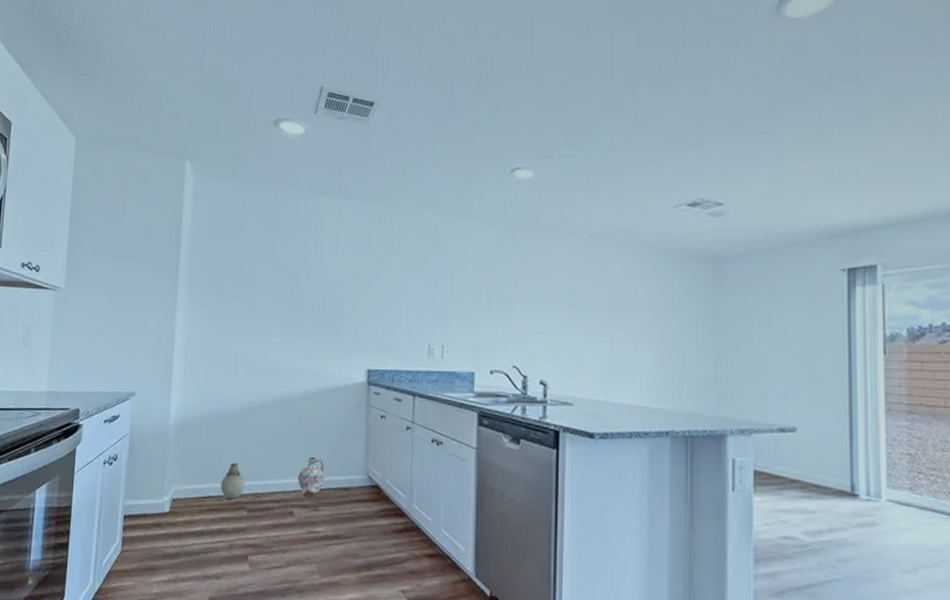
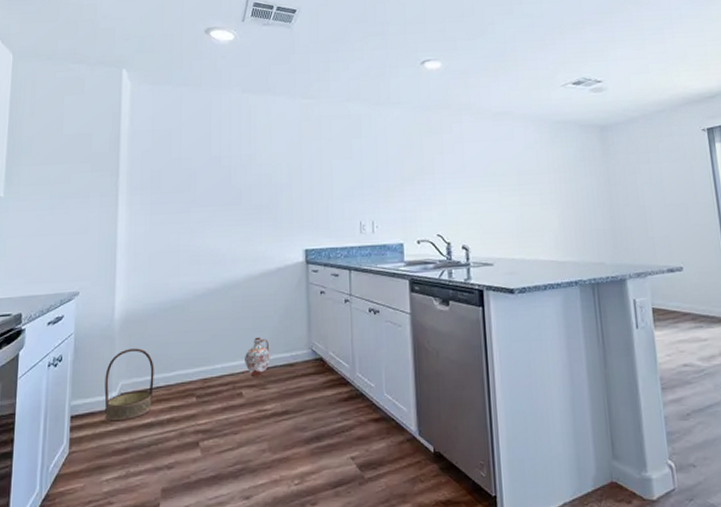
basket: none [157,455,207,526] -> present [104,348,154,422]
vase: present [220,463,245,499] -> none [169,351,193,387]

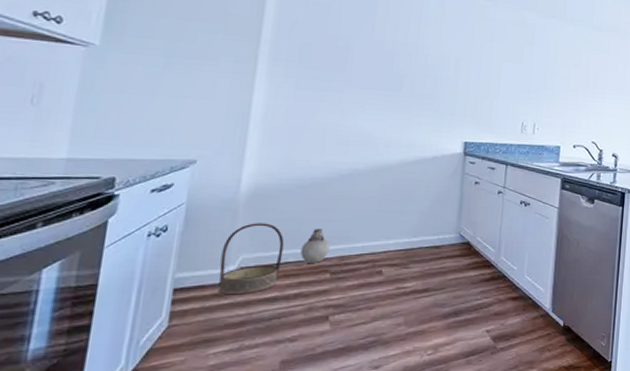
vase: none [169,351,193,387] -> present [300,229,330,263]
ceramic jug: present [245,337,270,378] -> none [388,219,417,257]

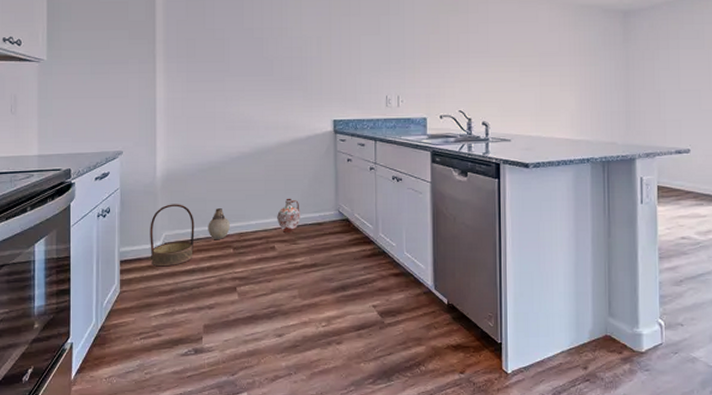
ceramic jug: none [388,219,417,257] -> present [277,198,300,234]

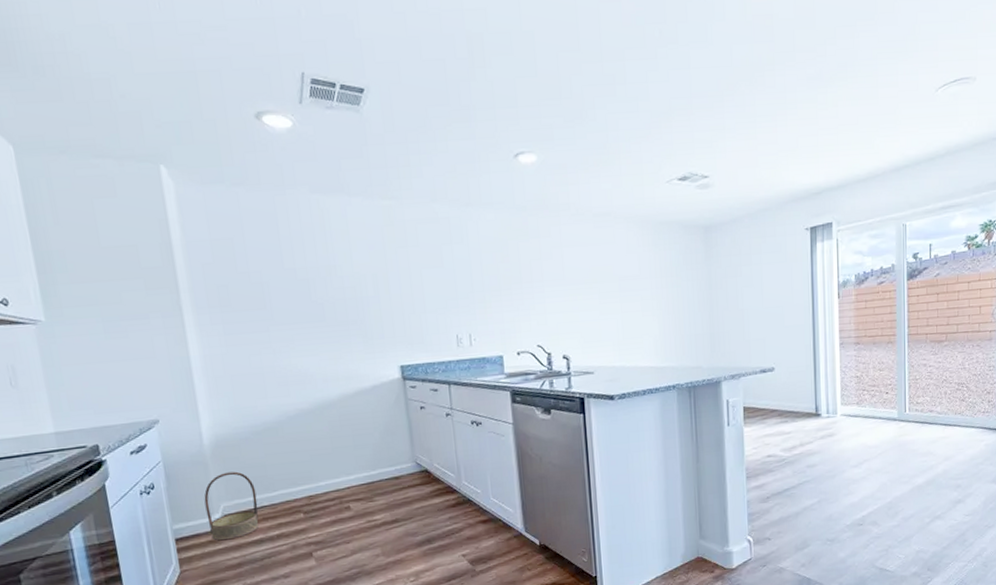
vase: present [208,208,230,239] -> none [271,472,297,506]
ceramic jug: present [277,198,300,234] -> none [348,453,375,492]

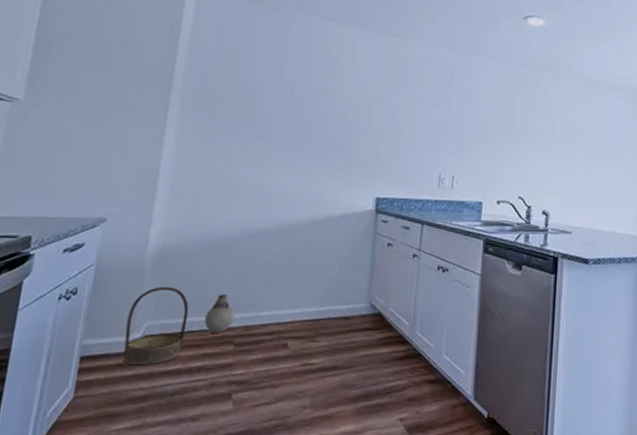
vase: none [271,472,297,506] -> present [204,294,235,333]

